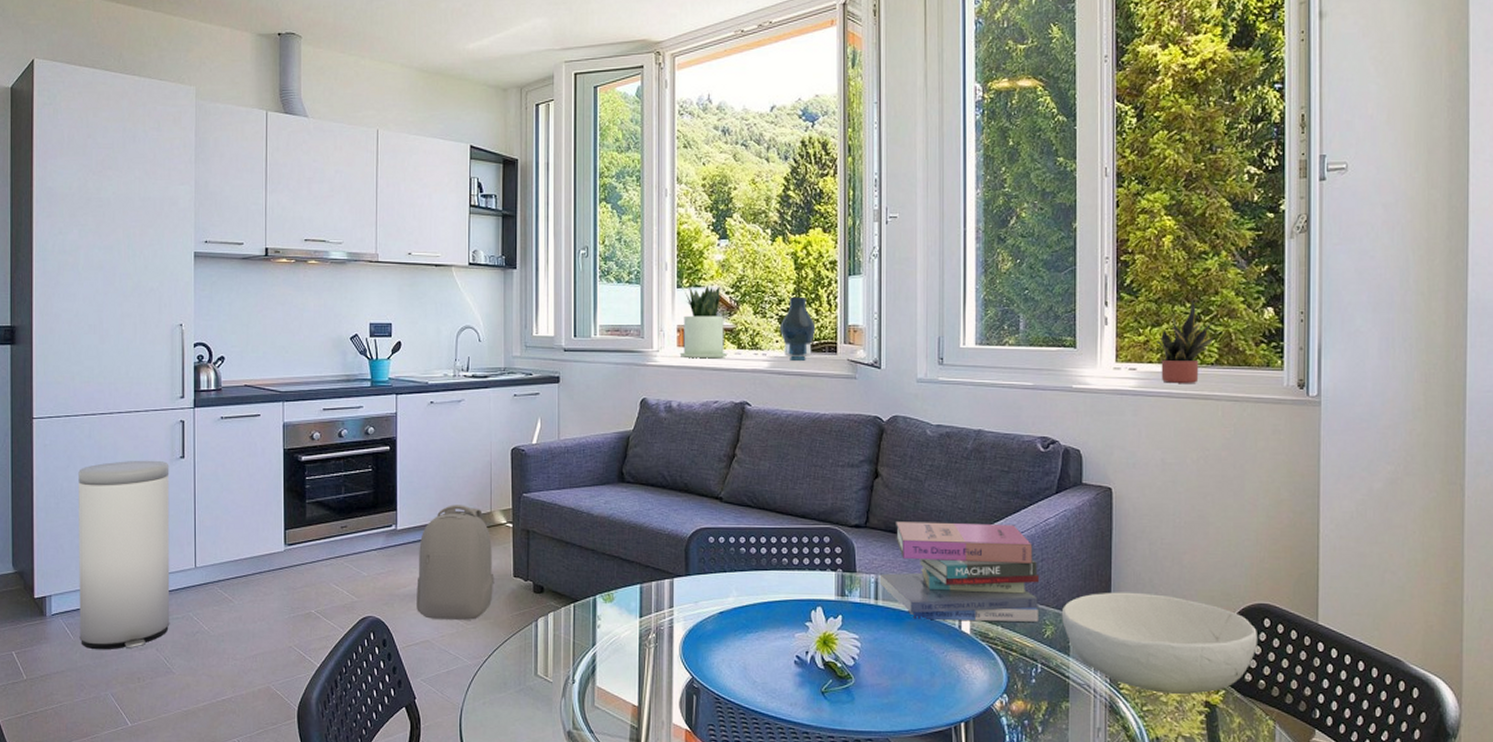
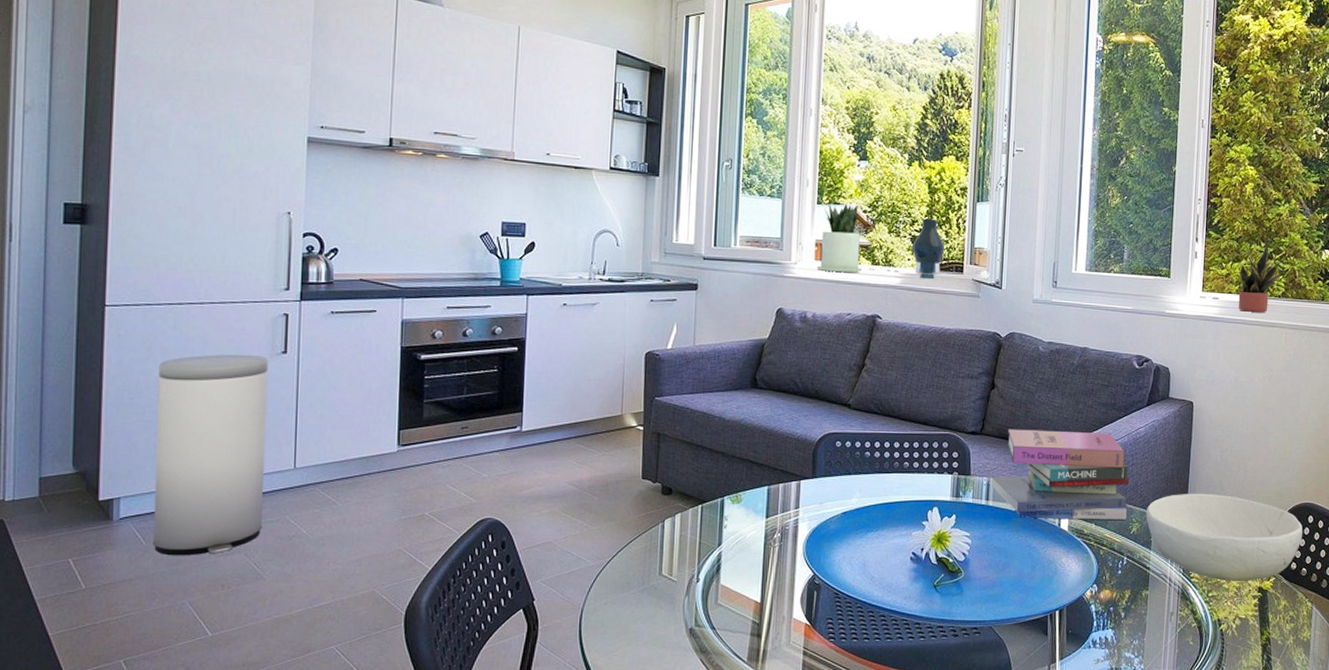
backpack: present [417,505,494,620] -> none [539,407,622,521]

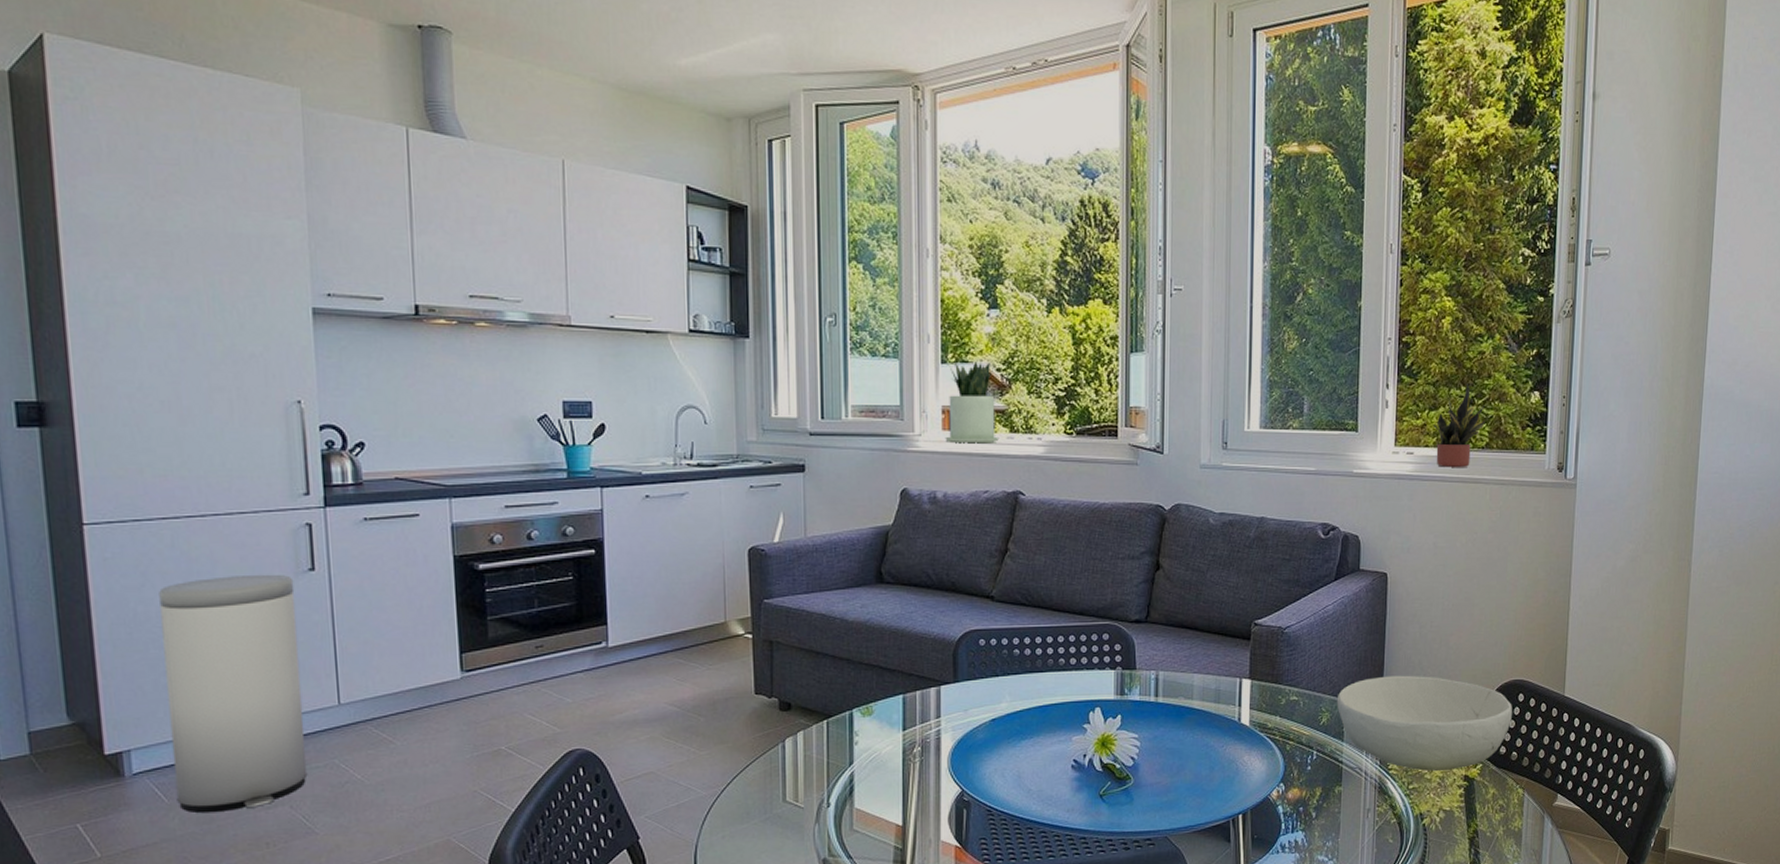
vase: present [912,218,945,280] -> none [1057,375,1096,447]
books: present [990,429,1130,520] -> none [1159,613,1317,715]

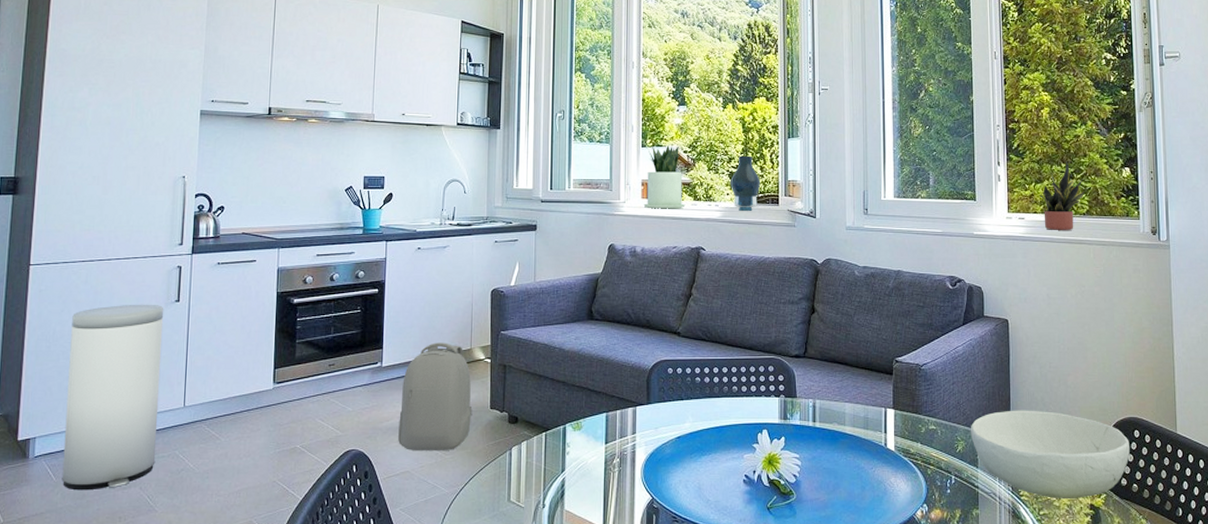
backpack: none [636,615,732,747] -> present [398,342,473,450]
vase: none [1057,375,1096,447] -> present [731,155,761,212]

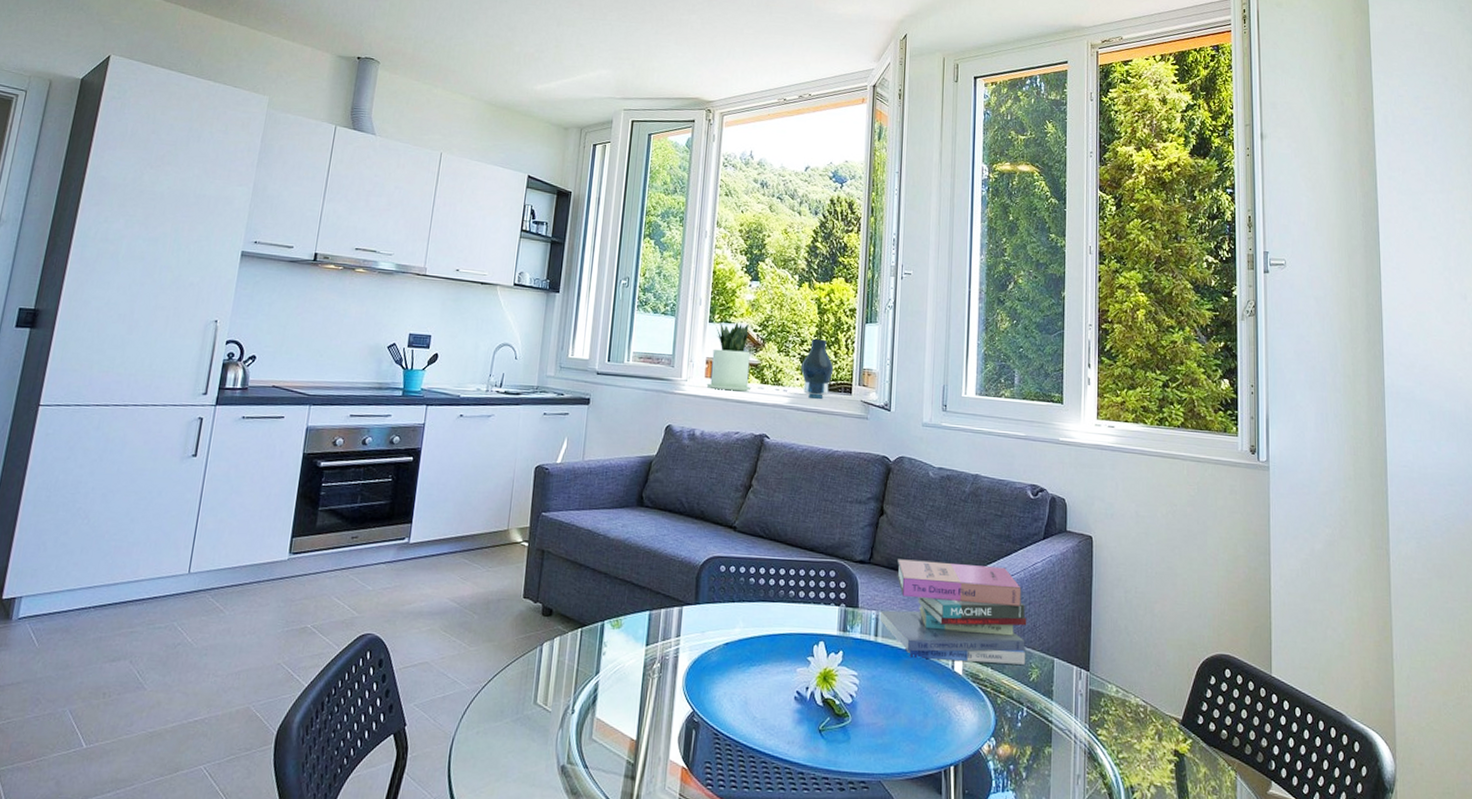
pedal bin: present [61,304,164,491] -> none [45,456,179,660]
backpack: present [398,342,473,450] -> none [419,520,505,642]
books: none [816,351,952,440] -> present [879,559,1027,665]
bowl: present [970,410,1130,498] -> none [1046,637,1219,742]
potted plant: present [1040,161,1084,230] -> none [1132,368,1180,443]

